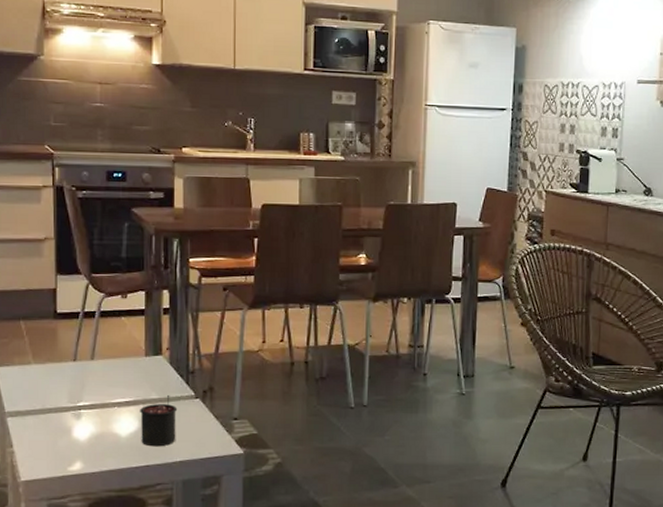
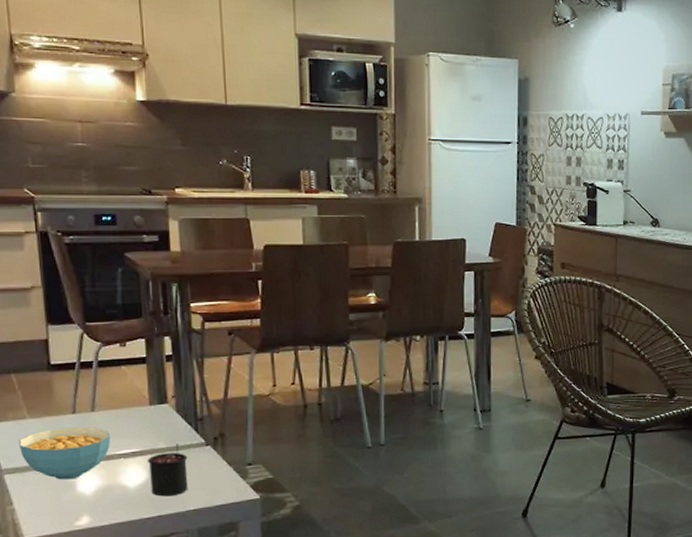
cereal bowl: none [23,373,107,425] -> present [19,426,111,480]

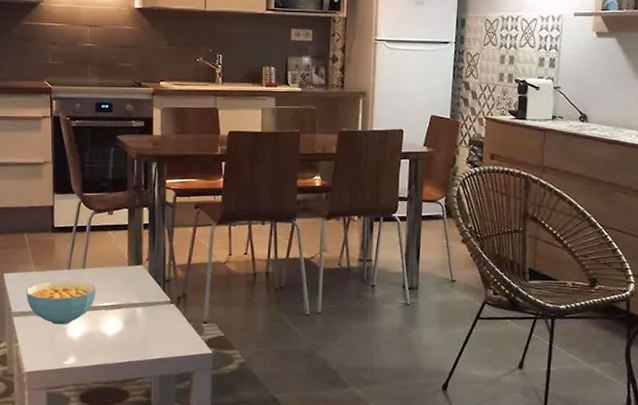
candle: present [148,443,188,497] -> none [124,299,156,346]

